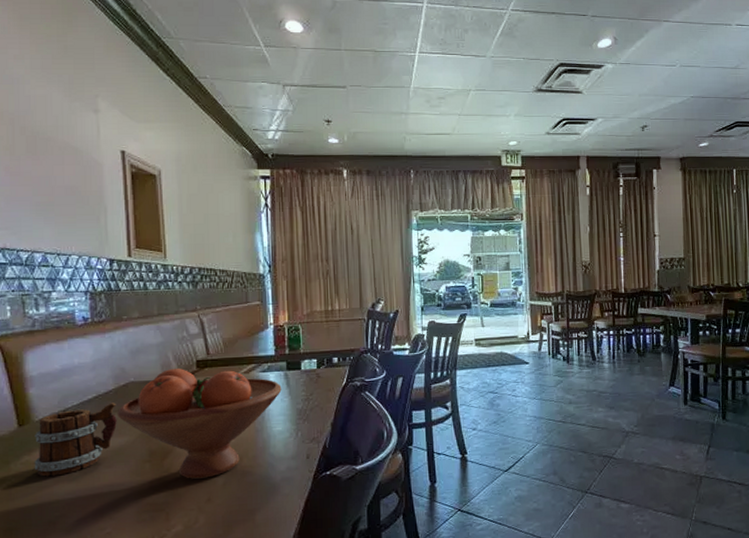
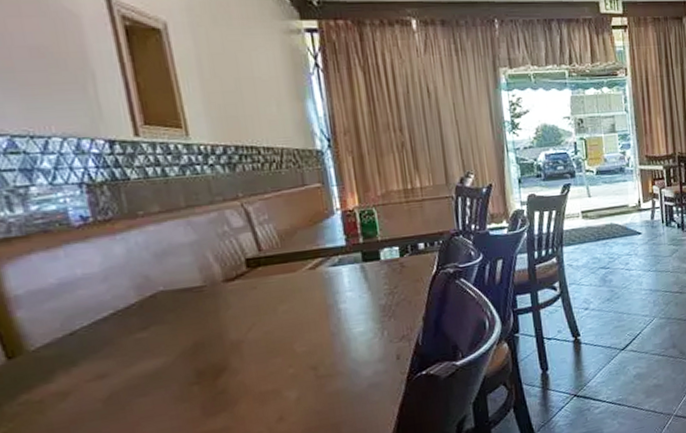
mug: present [34,403,117,477] -> none [33,318,148,417]
fruit bowl: present [117,367,282,479] -> none [145,267,359,398]

